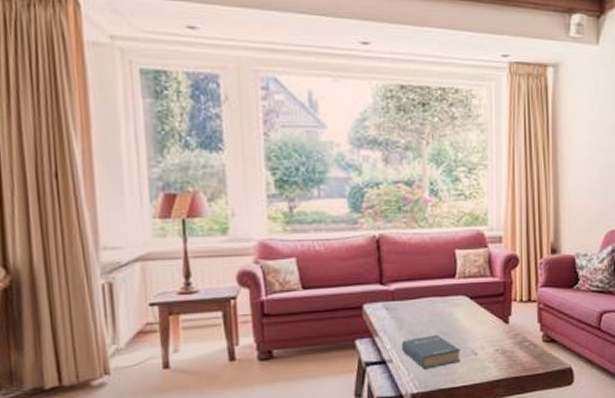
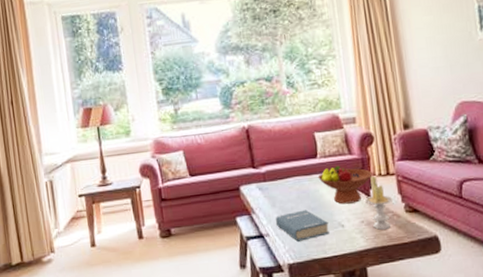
fruit bowl: none [454,288,513,331] -> present [318,166,373,204]
candle: none [503,301,531,360] -> present [365,176,392,230]

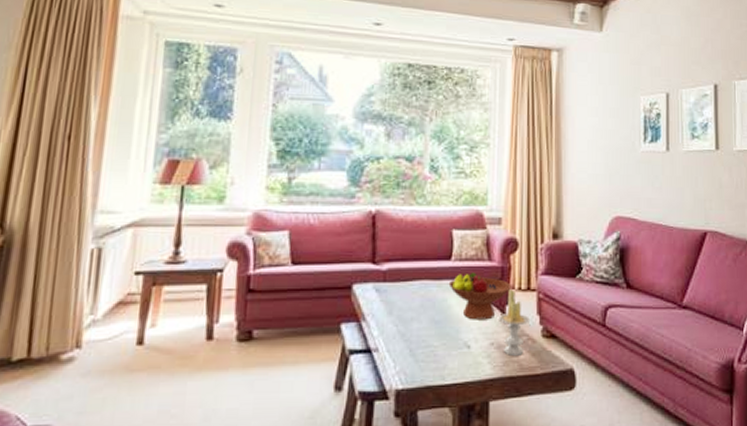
hardback book: present [275,209,330,242] -> none [388,322,452,362]

